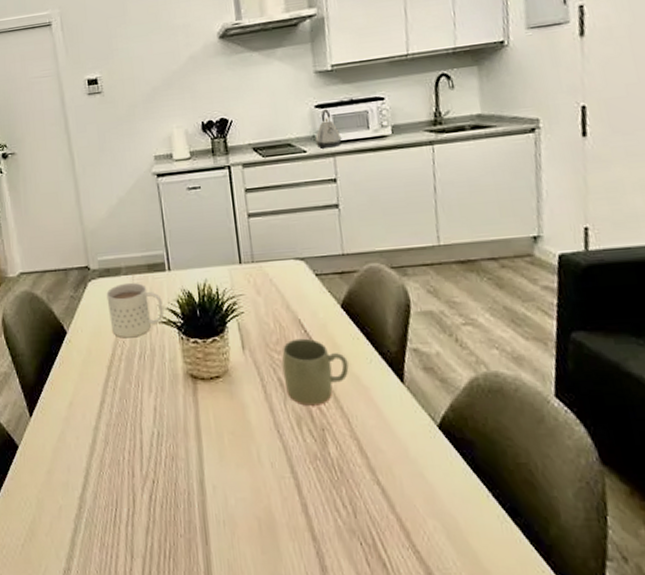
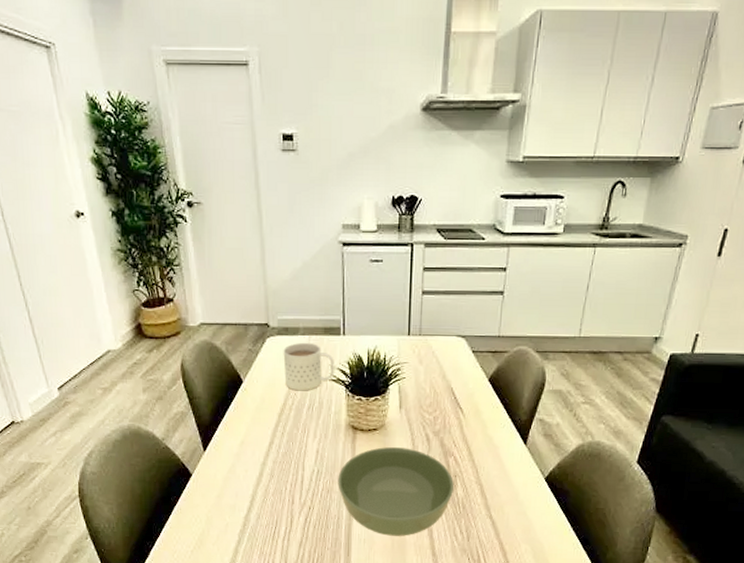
bowl: none [182,397,325,515] -> present [338,447,455,536]
mug: present [281,338,349,406] -> none [430,403,485,457]
kettle: present [315,108,342,148] -> none [494,199,519,238]

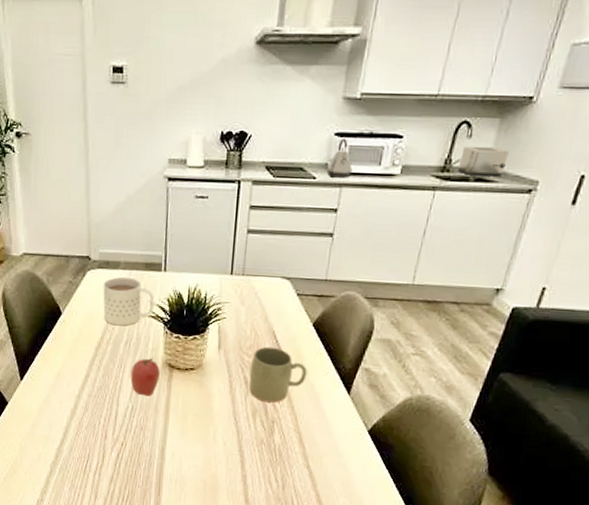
fruit: none [314,420,345,459] -> present [130,357,161,397]
bowl: present [338,447,455,536] -> none [151,387,272,480]
mug: none [430,403,485,457] -> present [249,346,307,403]
kettle: none [494,199,519,238] -> present [326,138,353,178]
toaster: none [615,204,660,232] -> present [457,146,509,177]

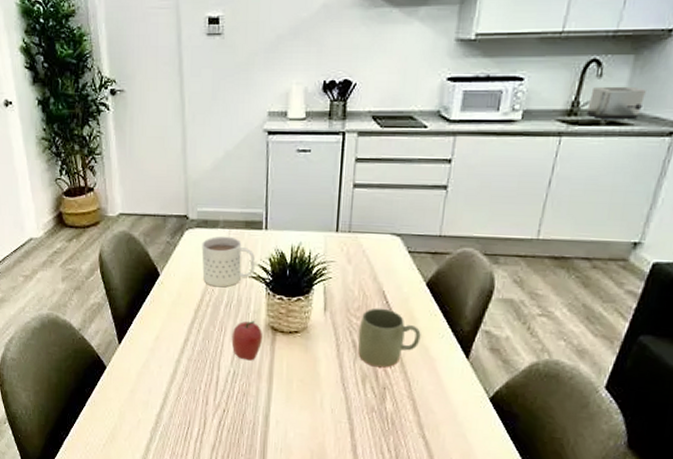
kettle: present [326,138,353,178] -> none [439,82,468,126]

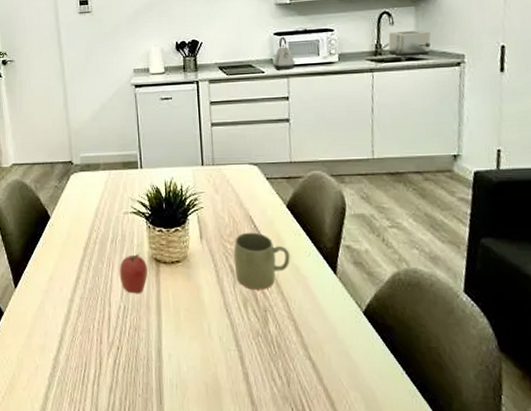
mug: present [201,236,255,288] -> none [86,177,134,225]
kettle: none [439,82,468,126] -> present [272,36,296,70]

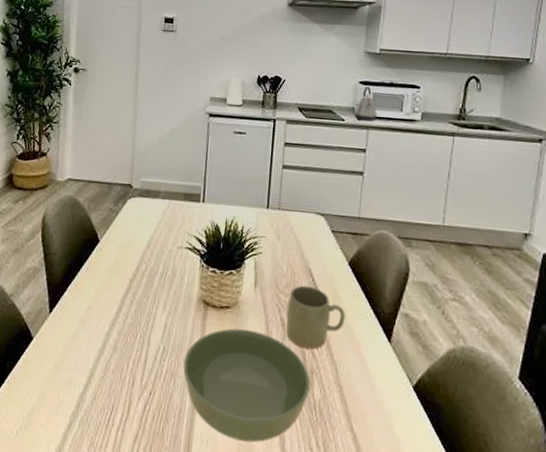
fruit: present [119,253,148,294] -> none [163,292,195,337]
bowl: none [144,280,266,381] -> present [183,328,311,443]
toaster: present [388,30,431,56] -> none [472,97,516,126]

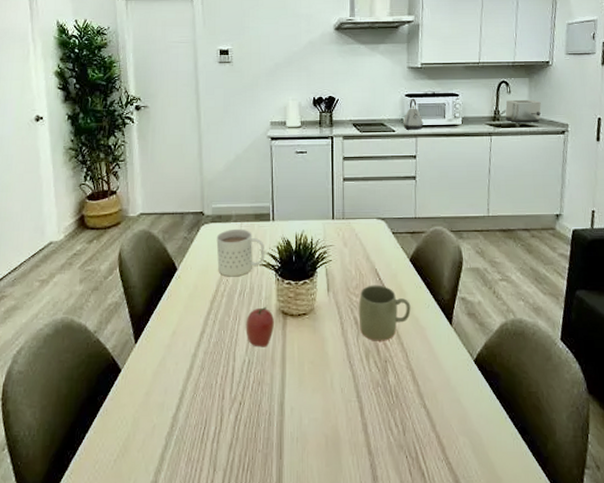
mug: none [140,206,192,258] -> present [216,228,264,277]
fruit: none [163,292,195,337] -> present [245,306,275,347]
bowl: present [183,328,311,443] -> none [269,332,386,433]
toaster: none [472,97,516,126] -> present [505,99,541,122]

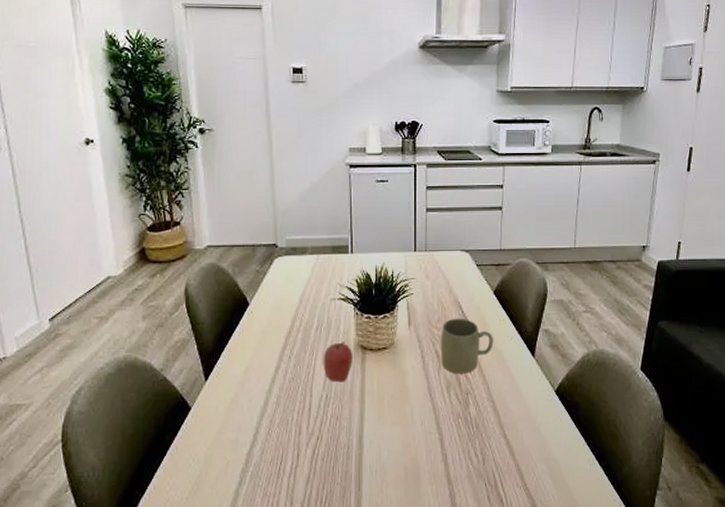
mug: present [216,228,264,277] -> none [291,261,342,312]
kettle: present [403,98,424,130] -> none [490,124,512,158]
toaster: present [505,99,541,122] -> none [596,127,633,151]

